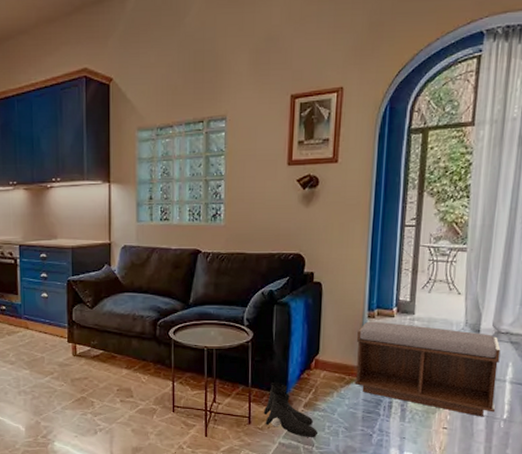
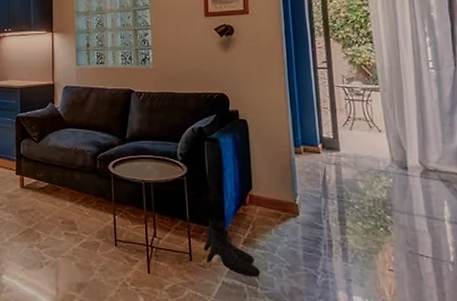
bench: present [354,321,501,417] -> none [287,157,439,259]

